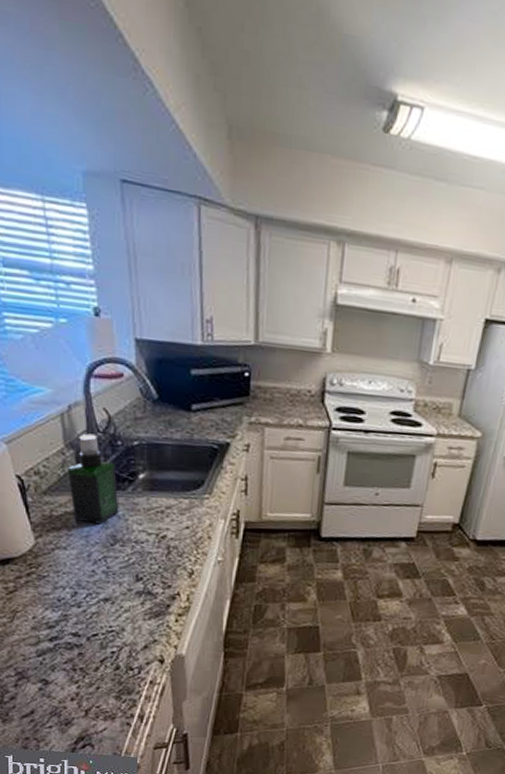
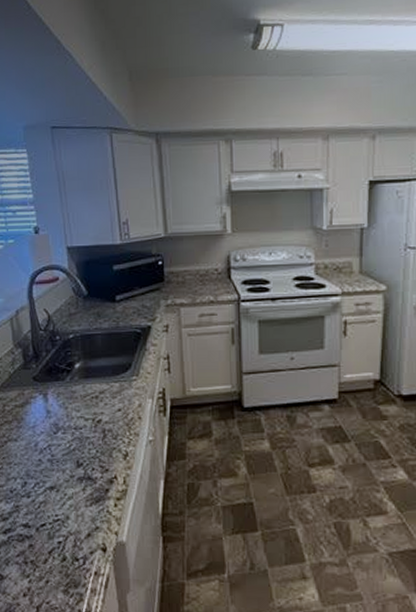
spray bottle: present [68,433,119,525] -> none [17,332,60,415]

